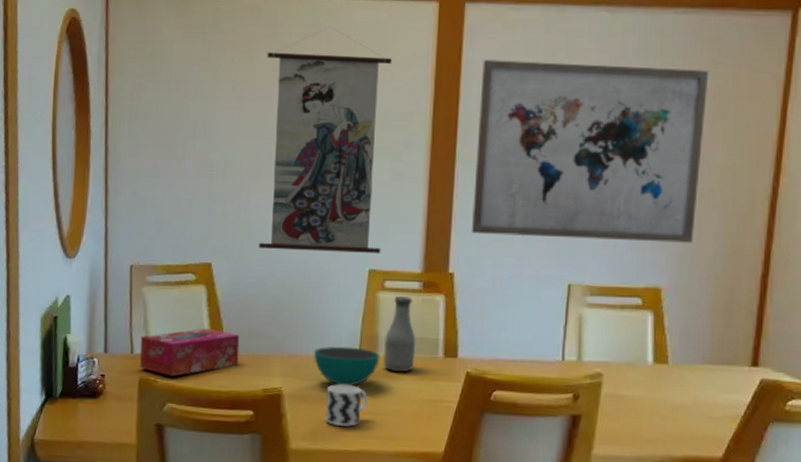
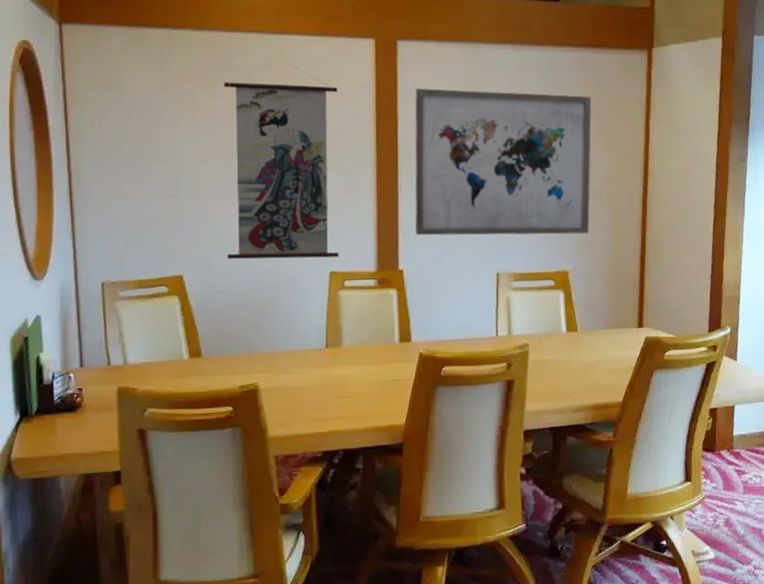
tissue box: present [139,328,240,377] -> none [117,335,215,383]
bowl: present [314,346,380,387] -> none [285,340,345,376]
cup: present [325,384,369,427] -> none [299,374,338,411]
bottle: present [383,296,416,372] -> none [347,293,375,358]

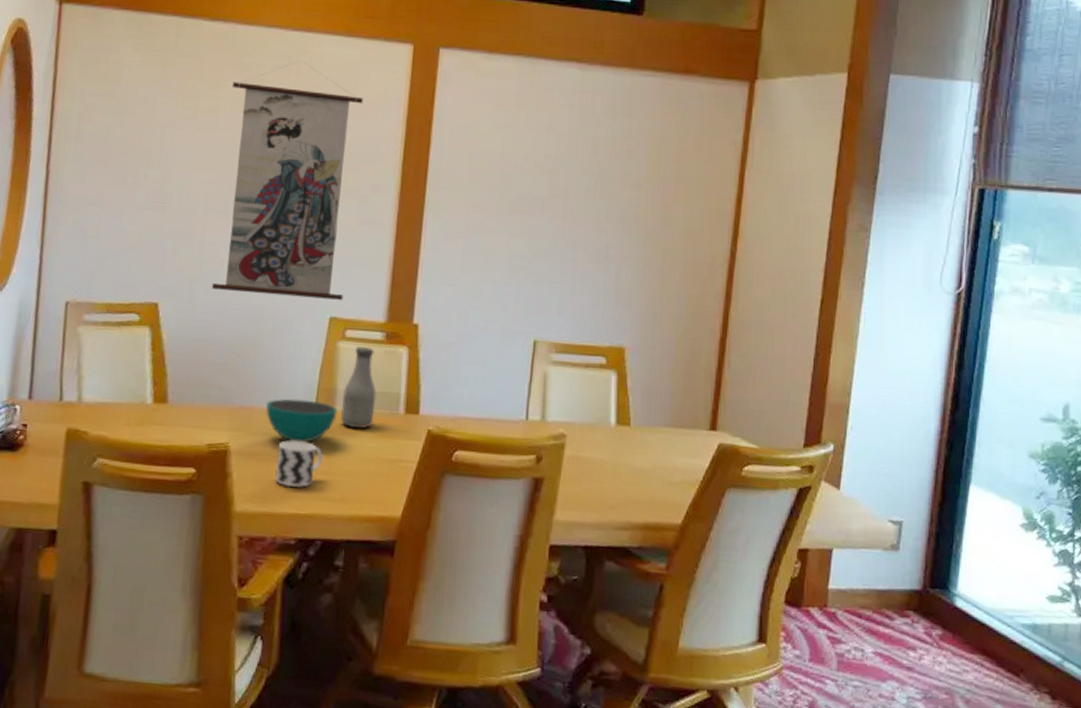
bowl: none [285,340,345,376] -> present [266,398,338,443]
cup: none [299,374,338,411] -> present [275,440,324,487]
bottle: none [347,293,375,358] -> present [341,347,377,428]
wall art: present [415,88,592,236] -> none [439,107,673,303]

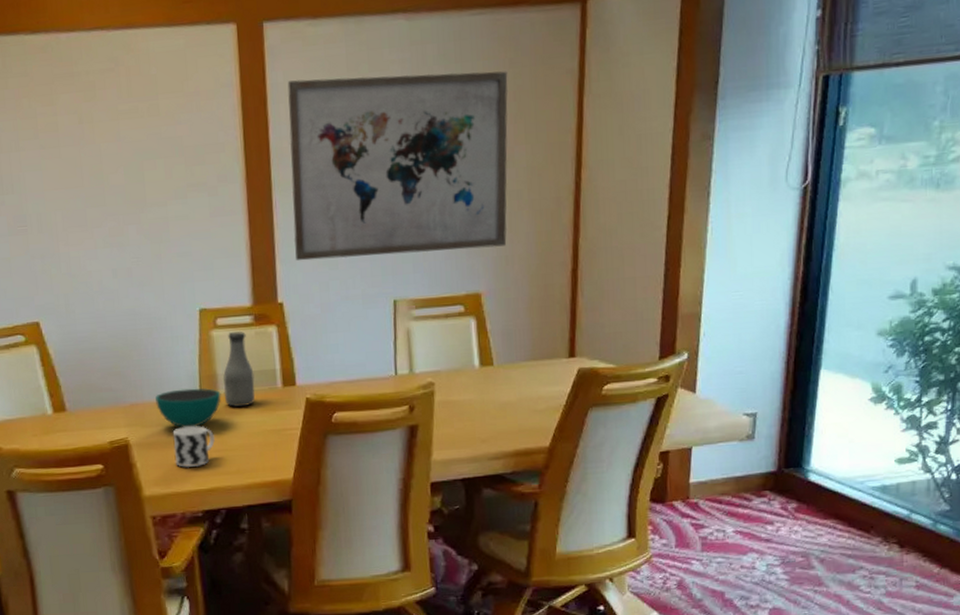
wall scroll: present [212,61,363,300] -> none [66,60,209,301]
wall art: none [439,107,673,303] -> present [287,71,508,261]

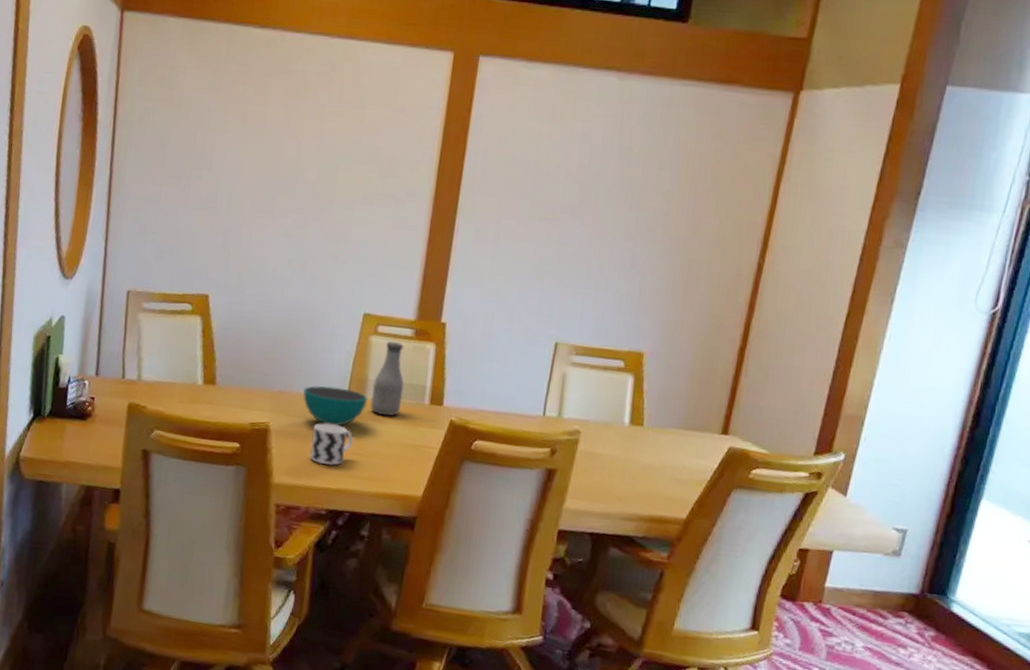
wall art: present [287,71,508,261] -> none [467,115,709,311]

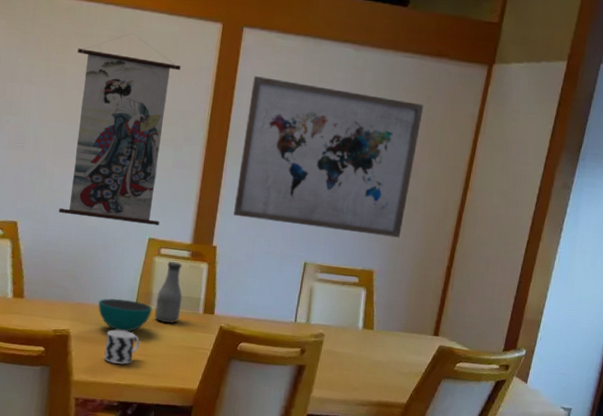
wall scroll: none [257,68,403,298] -> present [59,33,181,225]
wall art: none [467,115,709,311] -> present [234,76,424,238]

